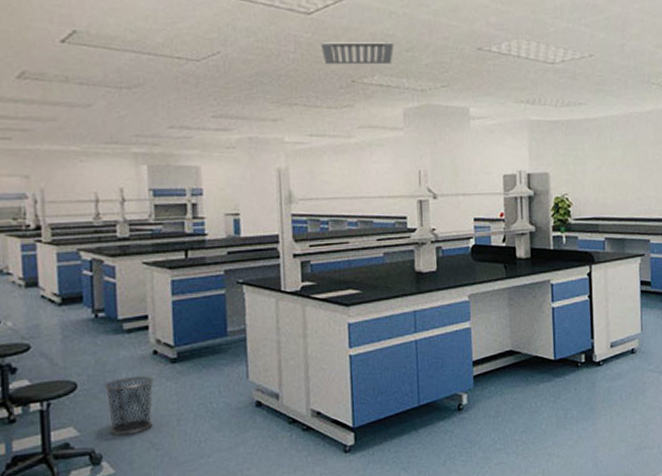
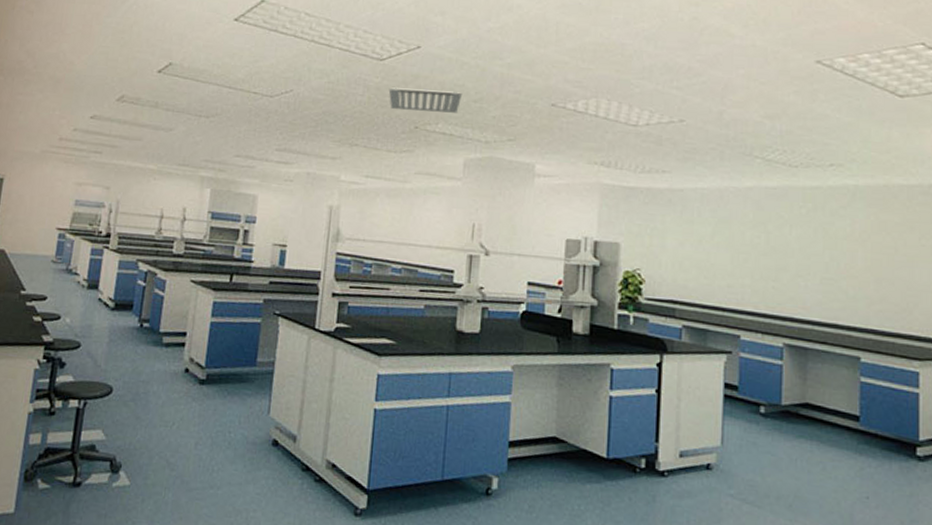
waste bin: present [104,375,154,435] -> none [133,389,180,449]

